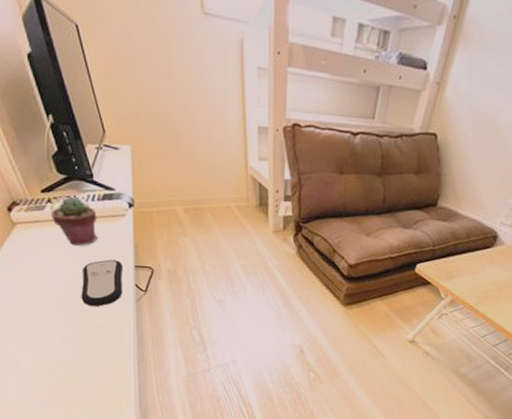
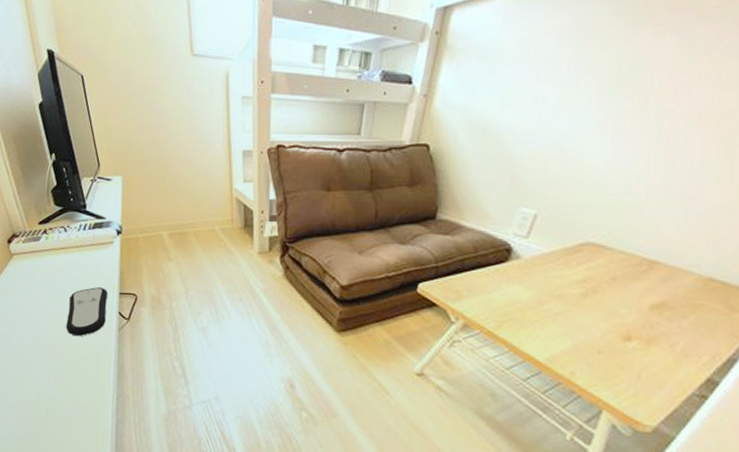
potted succulent: present [50,196,99,246] -> none [45,226,87,274]

